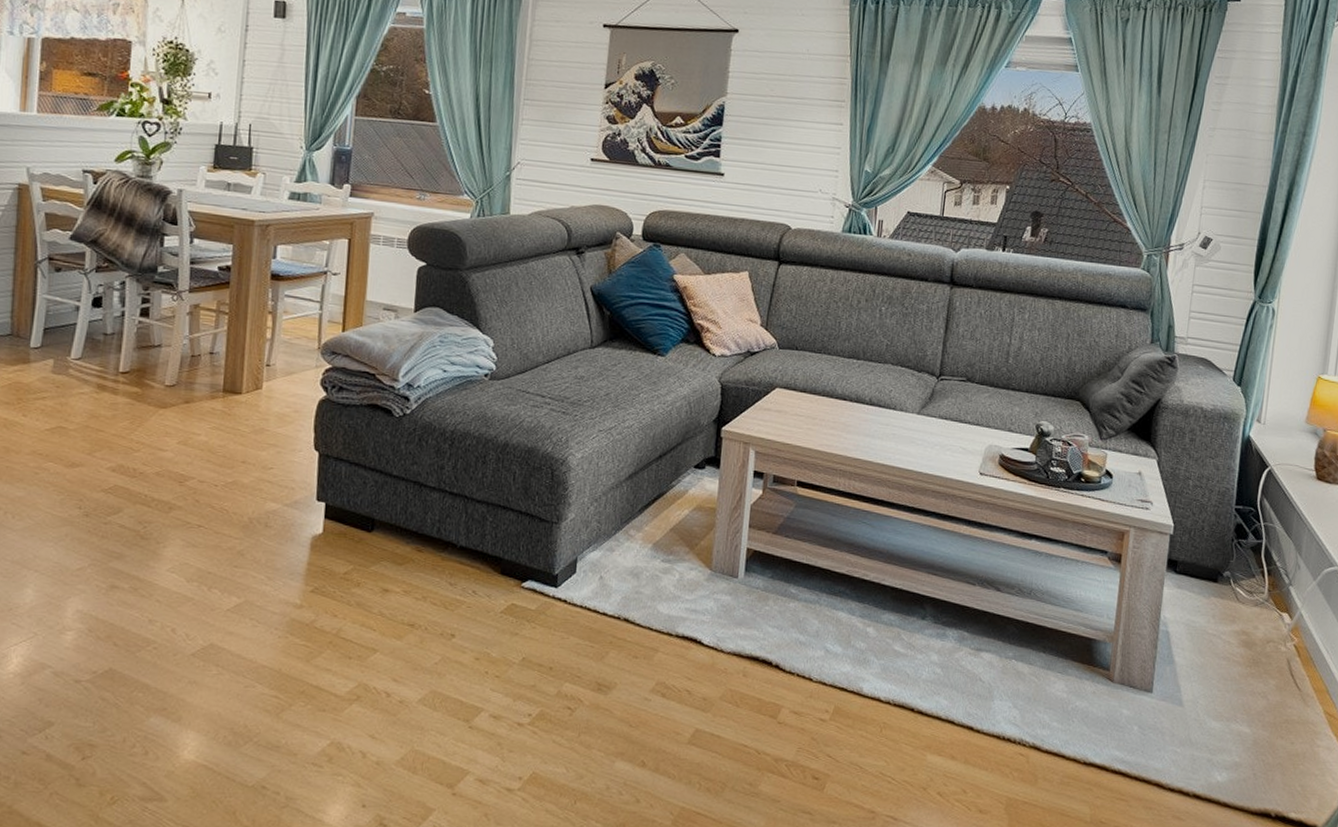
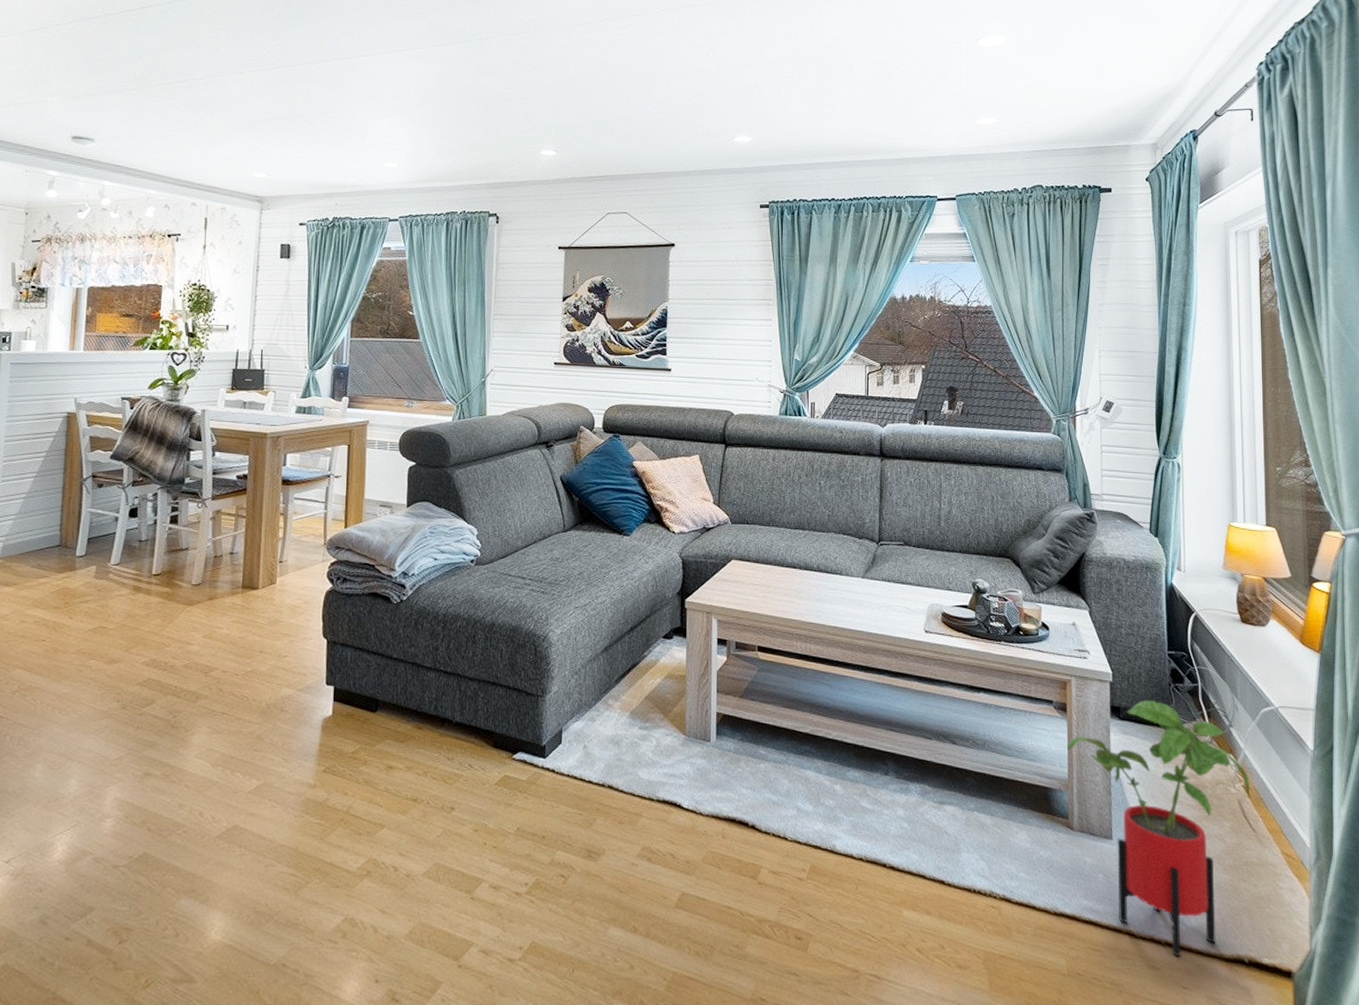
house plant: none [1117,554,1302,809] -> present [1067,700,1251,958]

